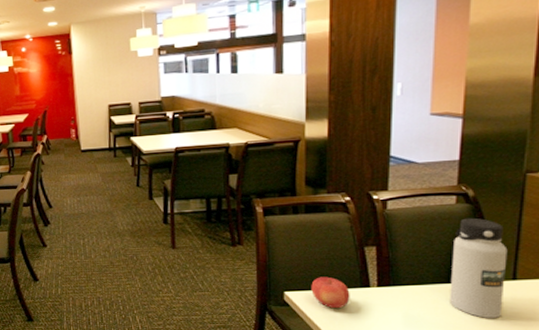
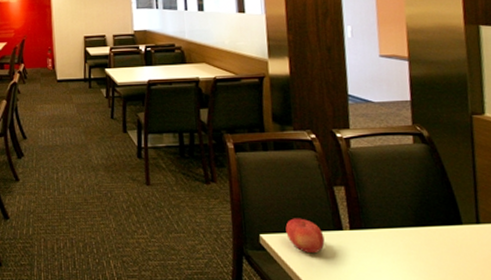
water bottle: present [450,217,508,318] -> none [416,158,472,265]

